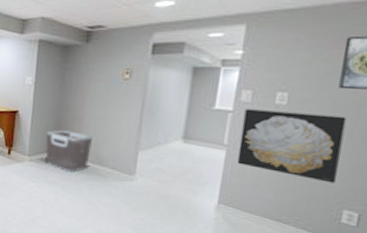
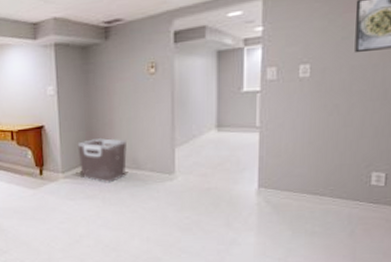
wall art: present [236,109,347,184] -> none [270,80,365,148]

